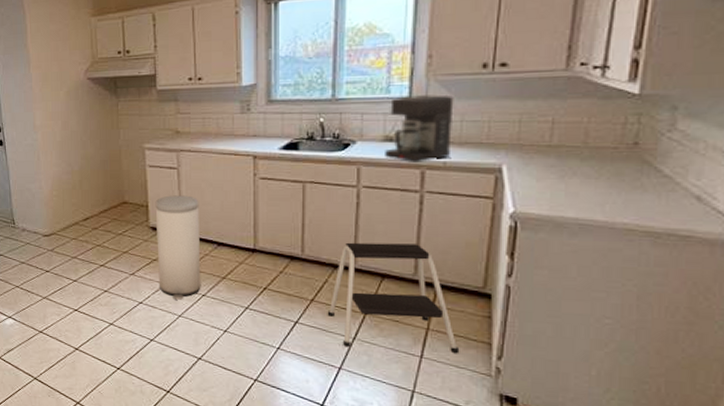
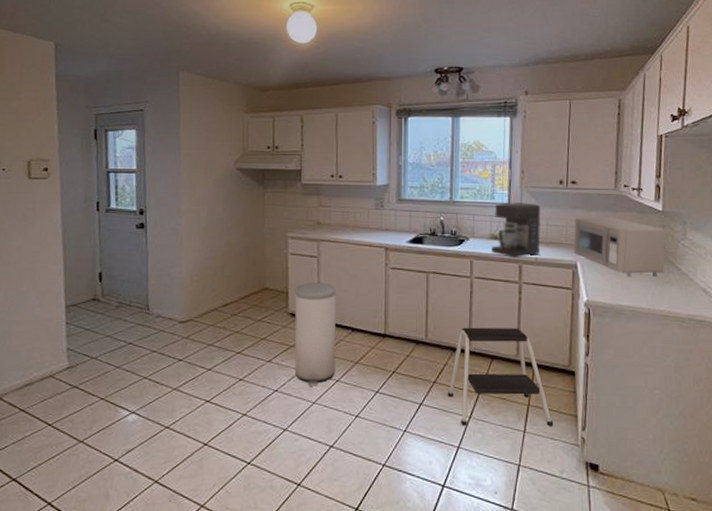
microwave: none [498,107,643,181] -> present [573,217,667,277]

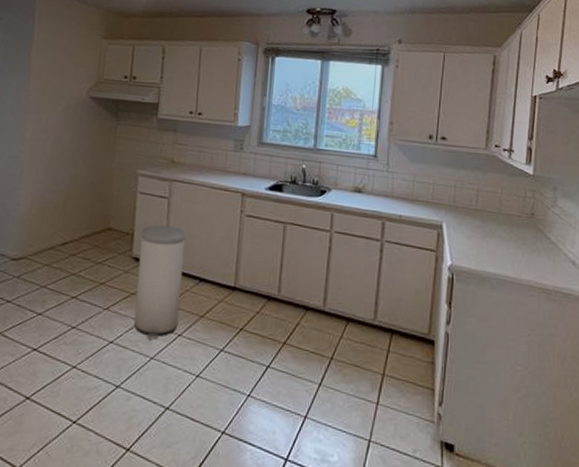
step stool: present [447,327,554,427] -> none [297,285,409,400]
coffee maker: present [491,202,541,259] -> none [354,154,408,215]
microwave: present [573,217,667,277] -> none [439,176,536,244]

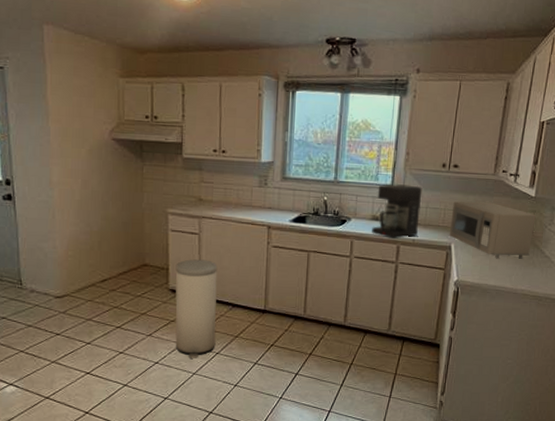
coffee maker: none [354,154,408,215] -> present [372,184,423,240]
microwave: none [439,176,536,244] -> present [449,201,536,259]

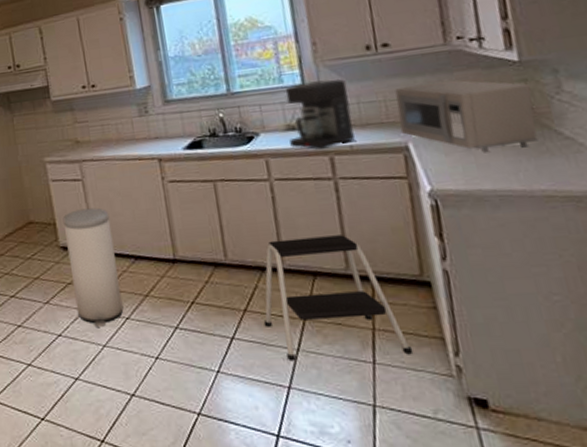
step stool: none [322,304,417,393] -> present [263,235,414,361]

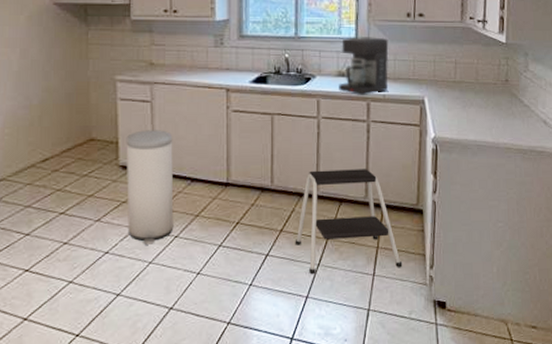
microwave: present [395,80,538,152] -> none [421,51,510,110]

